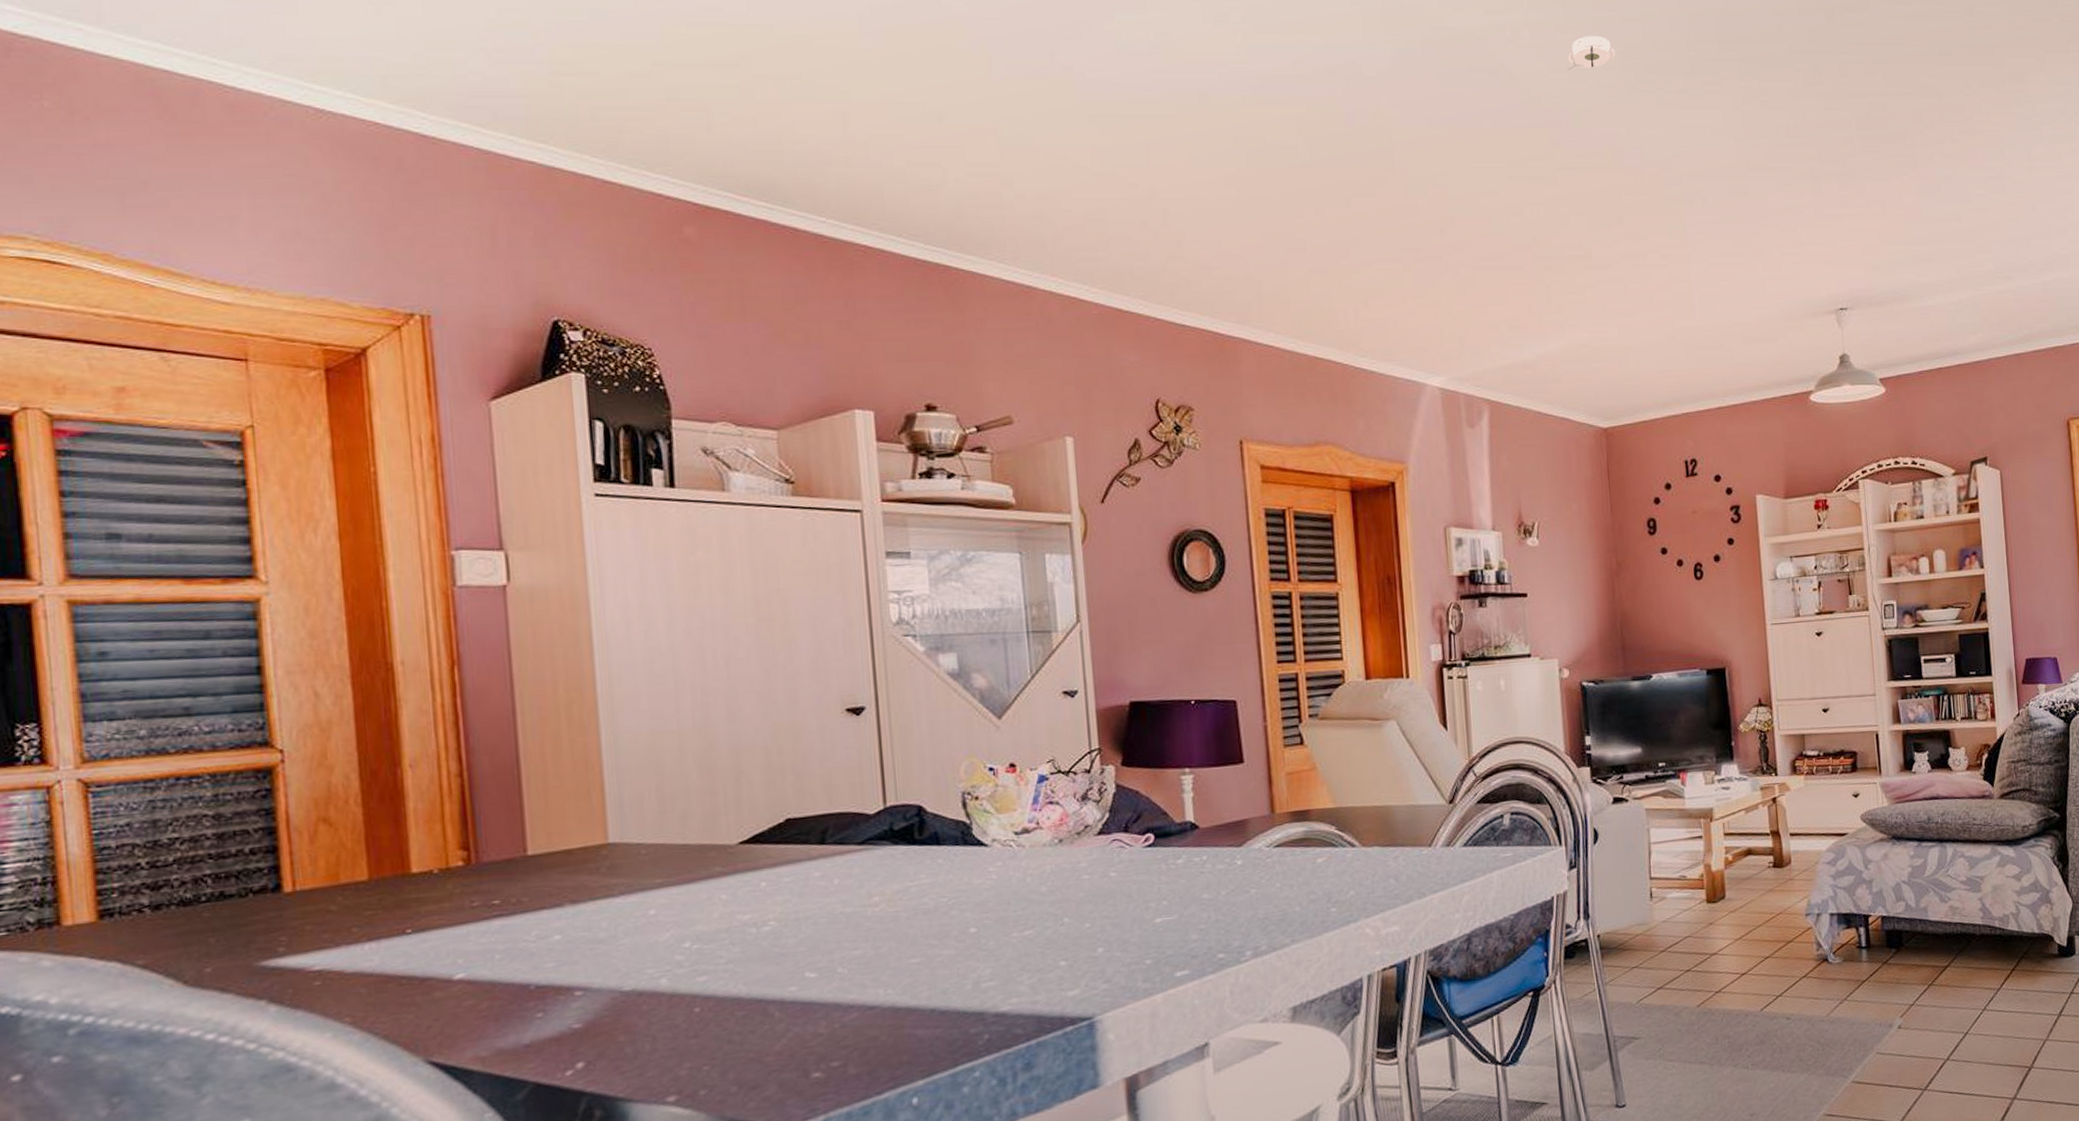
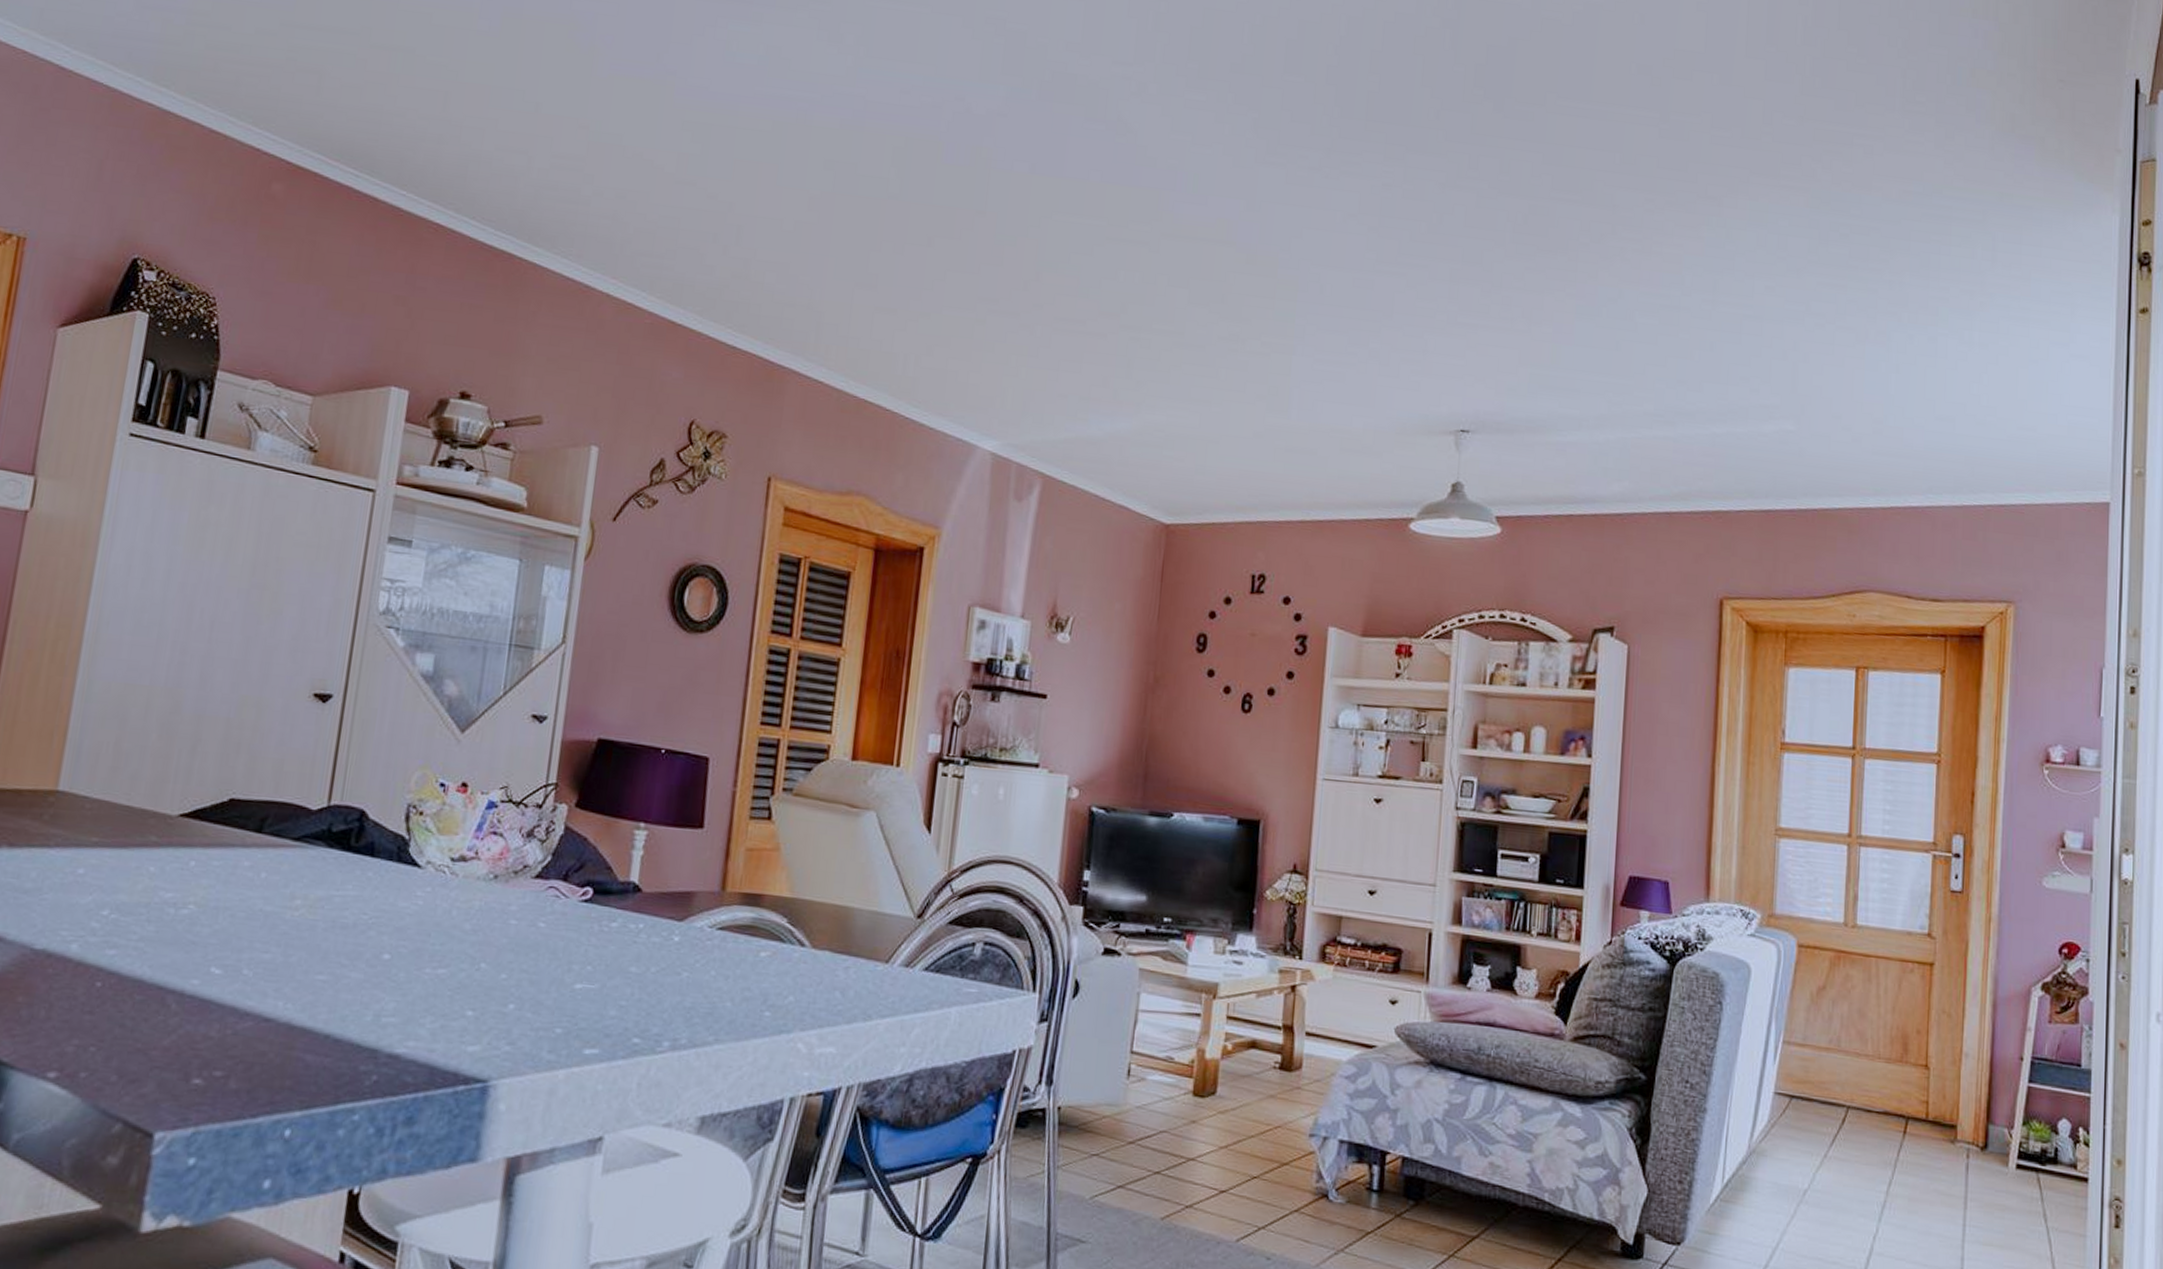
smoke detector: present [1568,35,1615,70] -> none [1192,98,1248,133]

